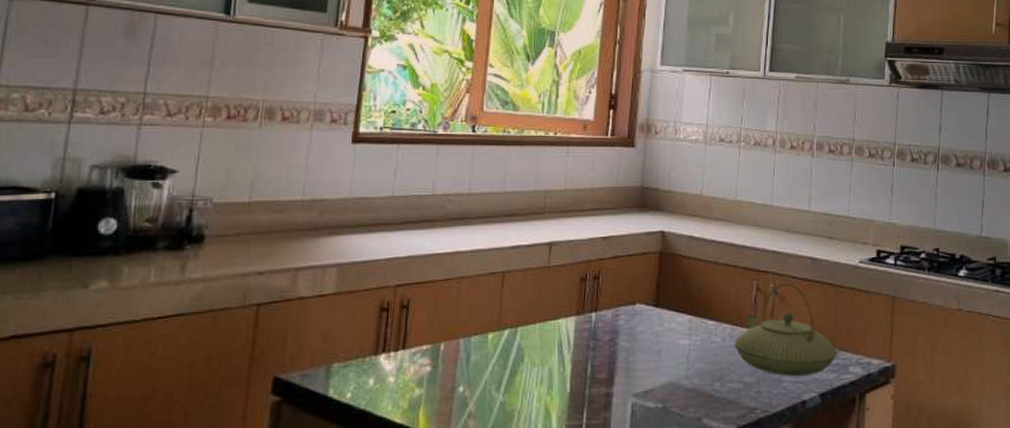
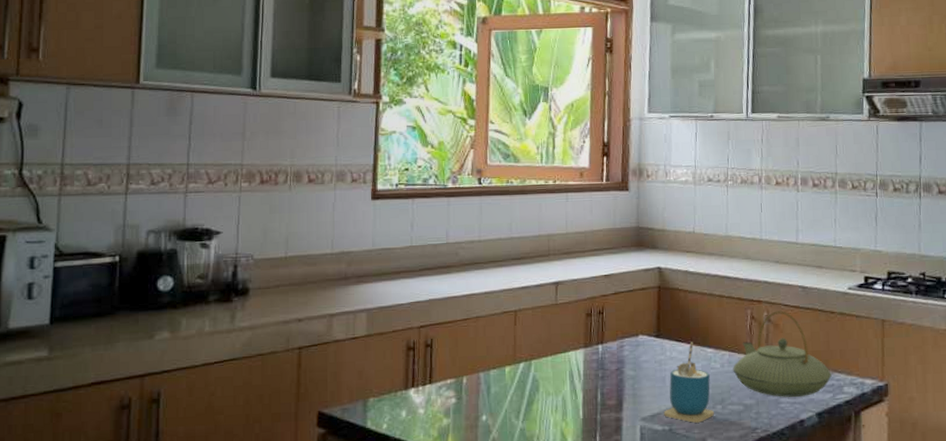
cup: none [658,313,712,401] -> present [664,342,714,423]

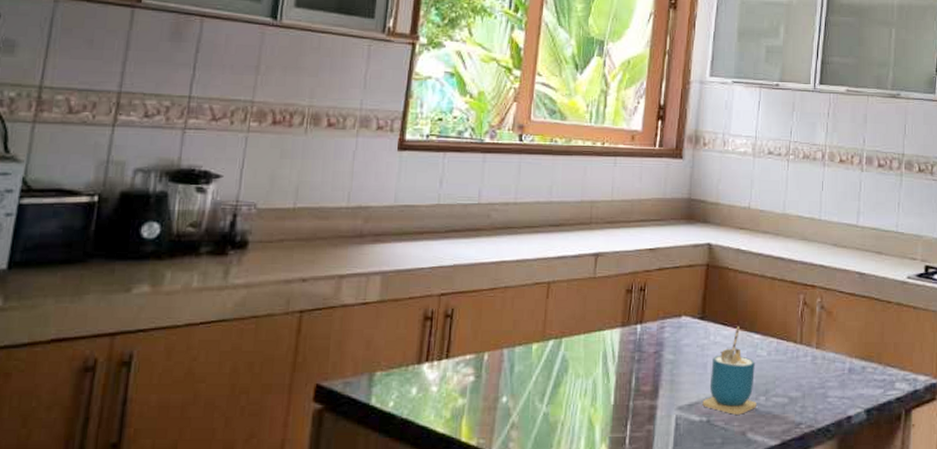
teapot: present [733,311,832,397] -> none [780,297,884,391]

